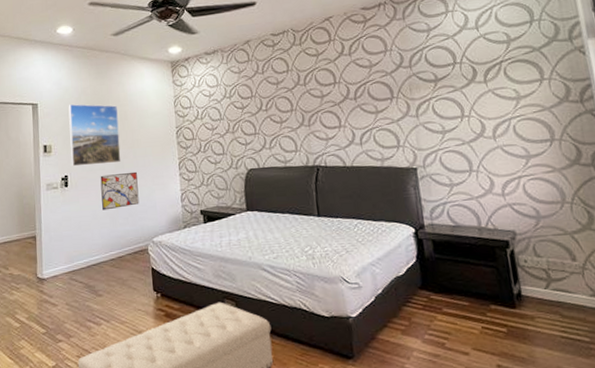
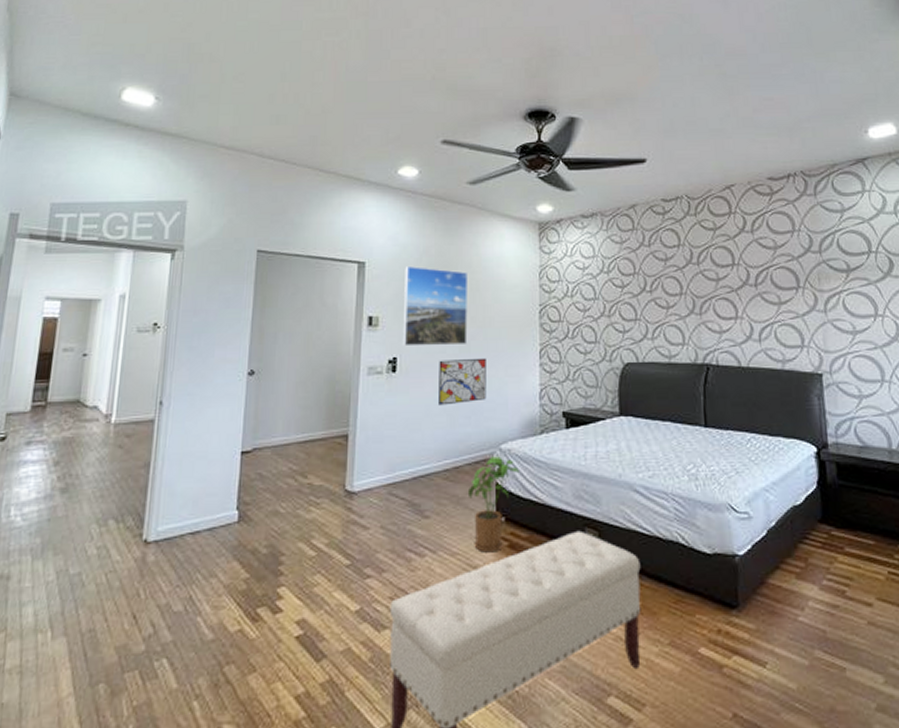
house plant: none [130,247,169,321] -> present [467,456,519,553]

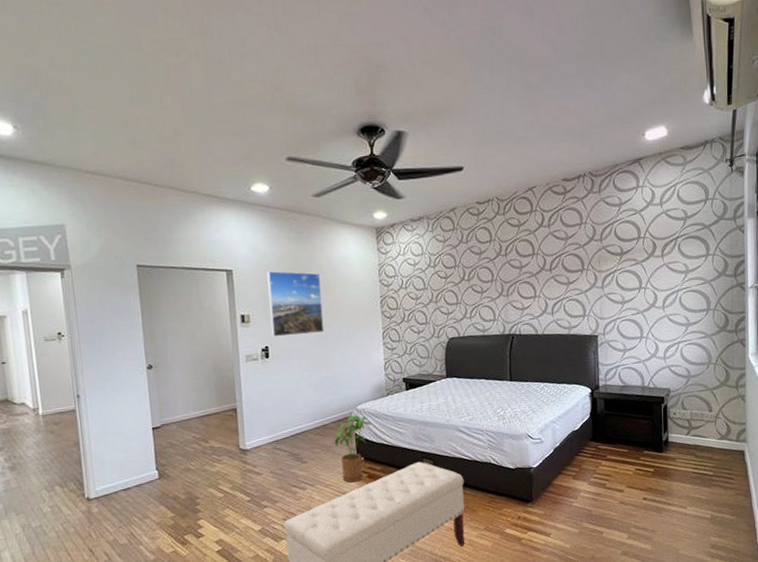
wall art: present [439,357,487,406] -> none [303,341,343,381]

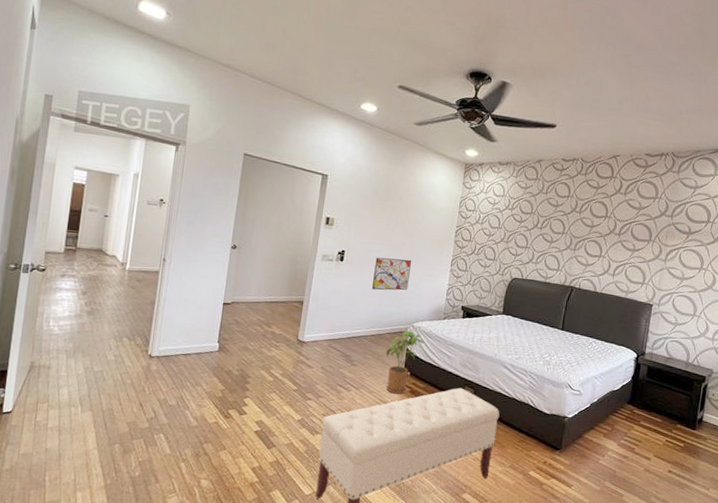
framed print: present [266,270,325,337] -> none [350,182,406,248]
wall art: none [303,341,343,381] -> present [372,257,411,291]

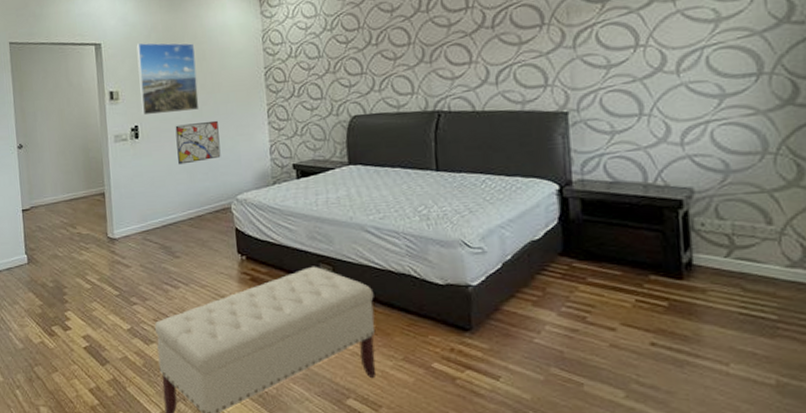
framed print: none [350,182,406,248] -> present [136,42,200,116]
house plant: present [385,330,425,394] -> none [210,205,255,285]

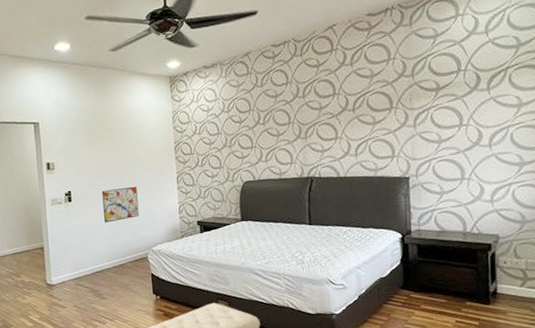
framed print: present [136,42,200,116] -> none [68,122,122,183]

